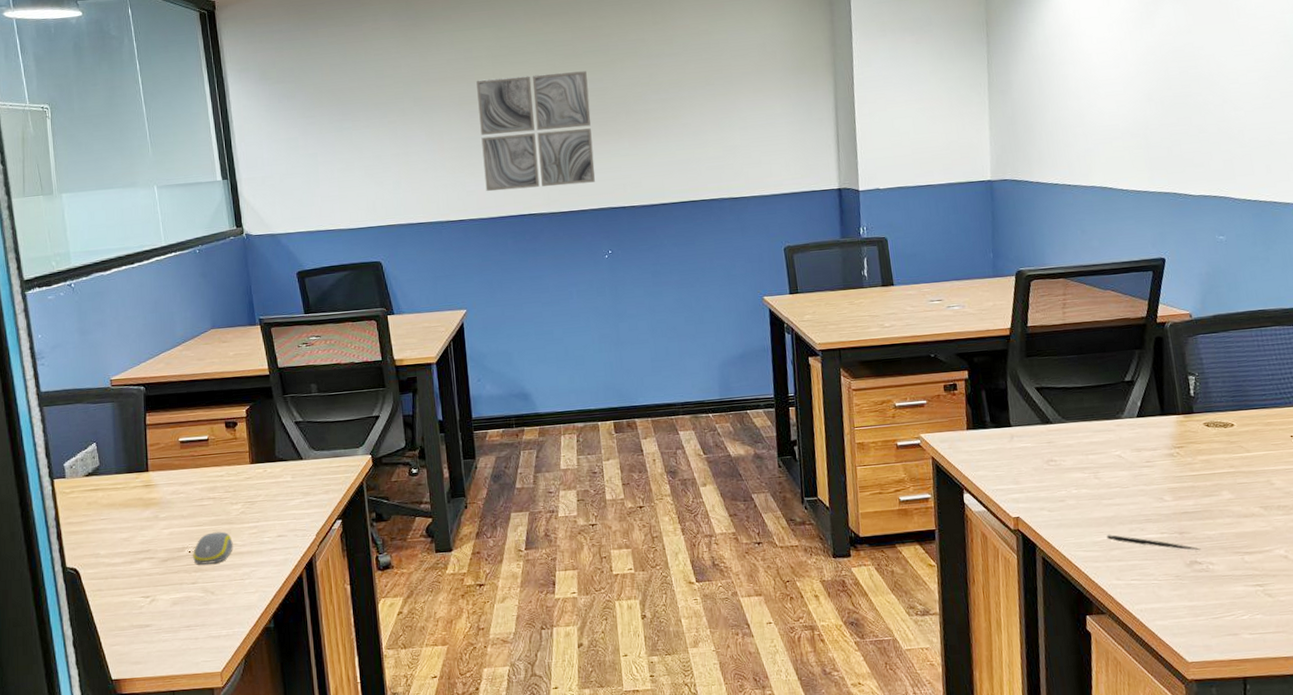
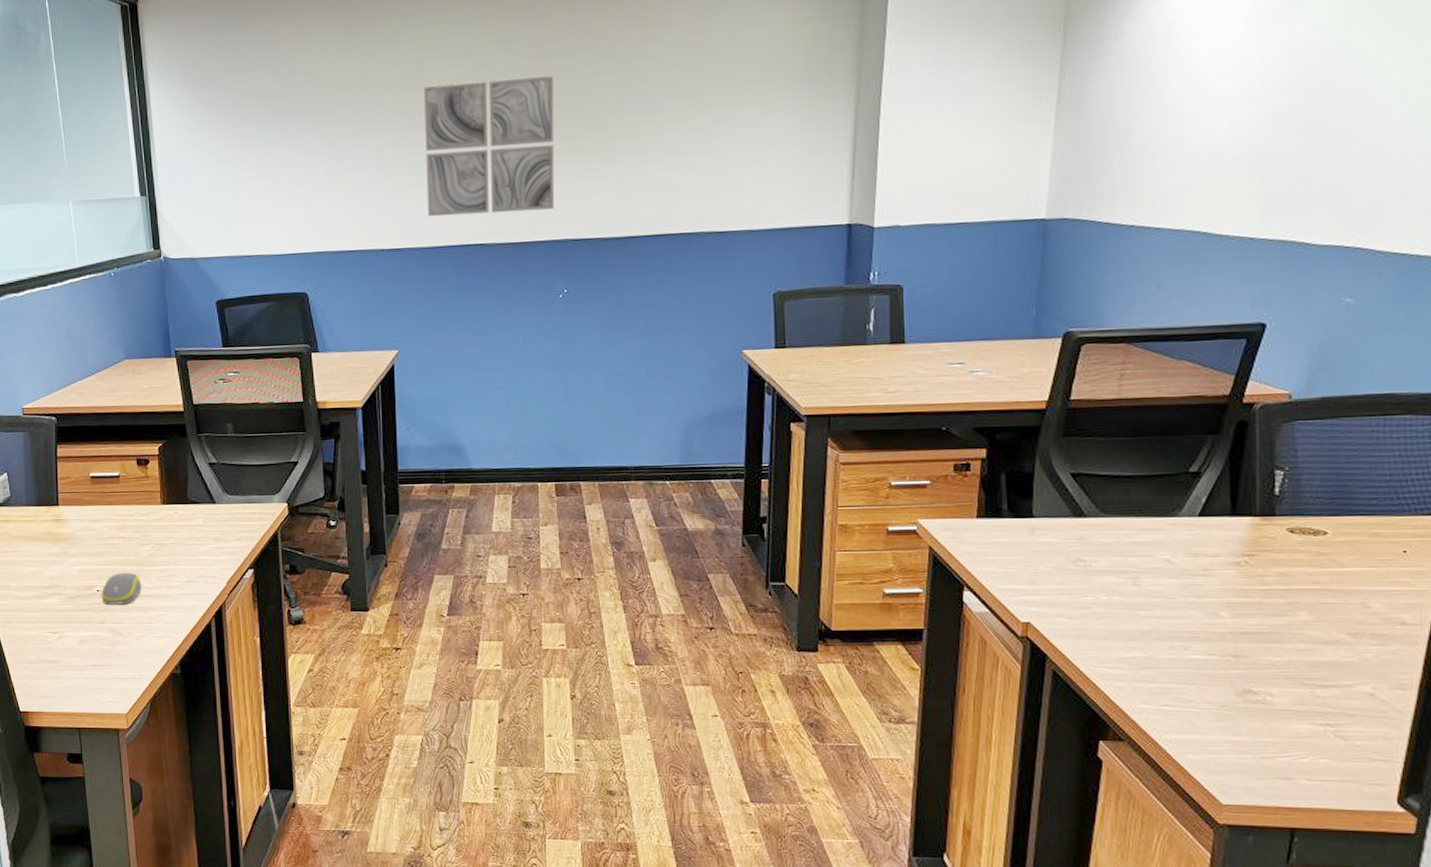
pen: present [1106,534,1201,551] -> none [1138,651,1259,679]

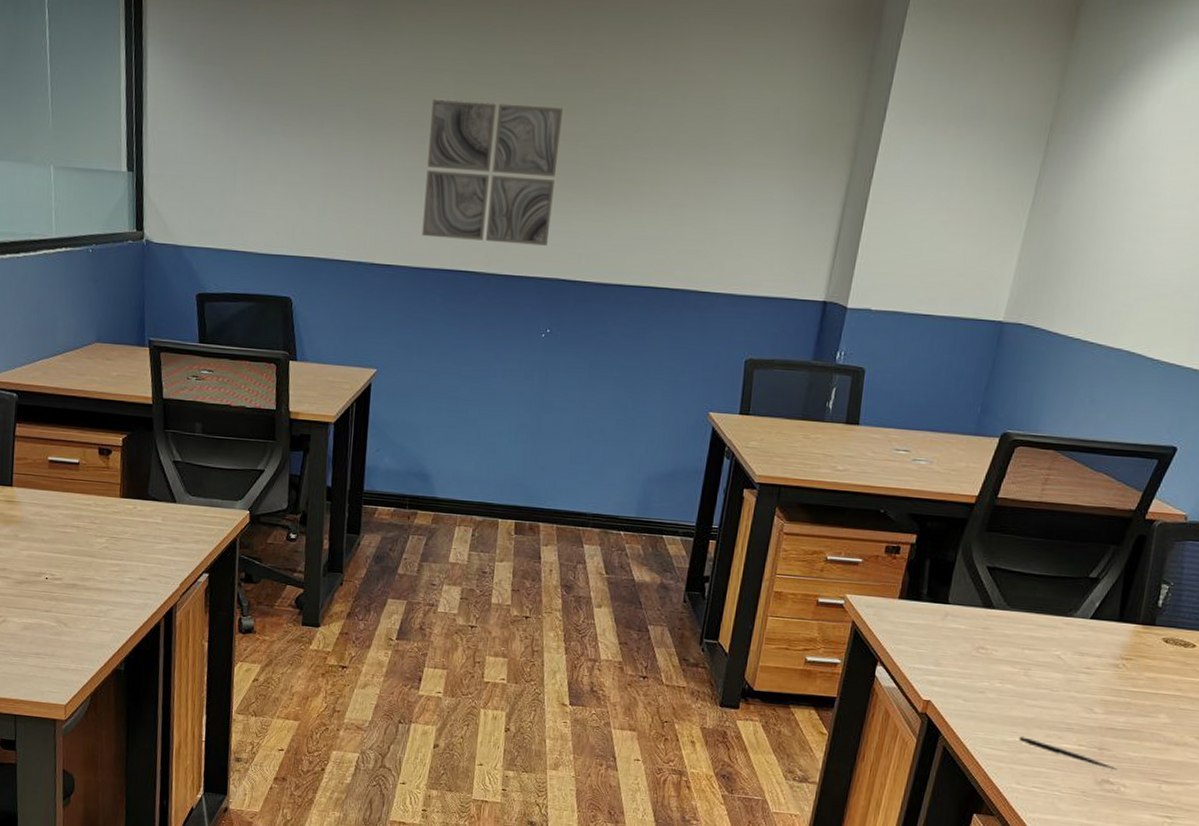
computer mouse: present [101,572,142,605] -> none [49,562,93,595]
pen: none [1138,651,1259,679] -> present [1019,736,1118,771]

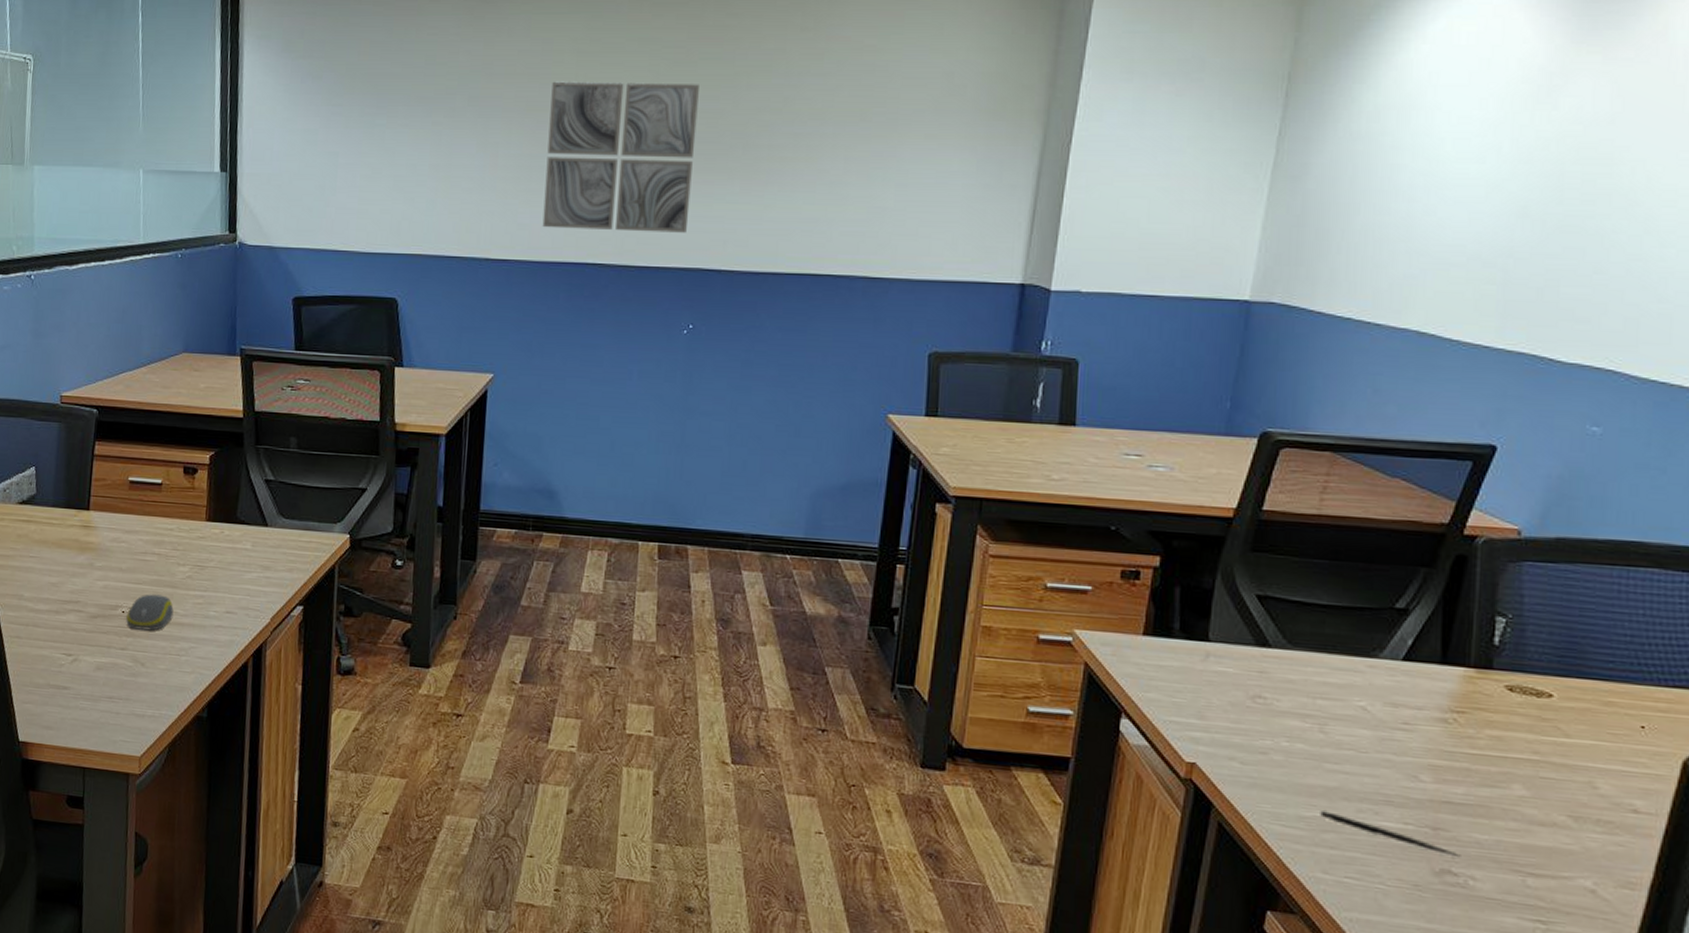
computer mouse: none [49,562,93,595] -> present [126,594,174,631]

